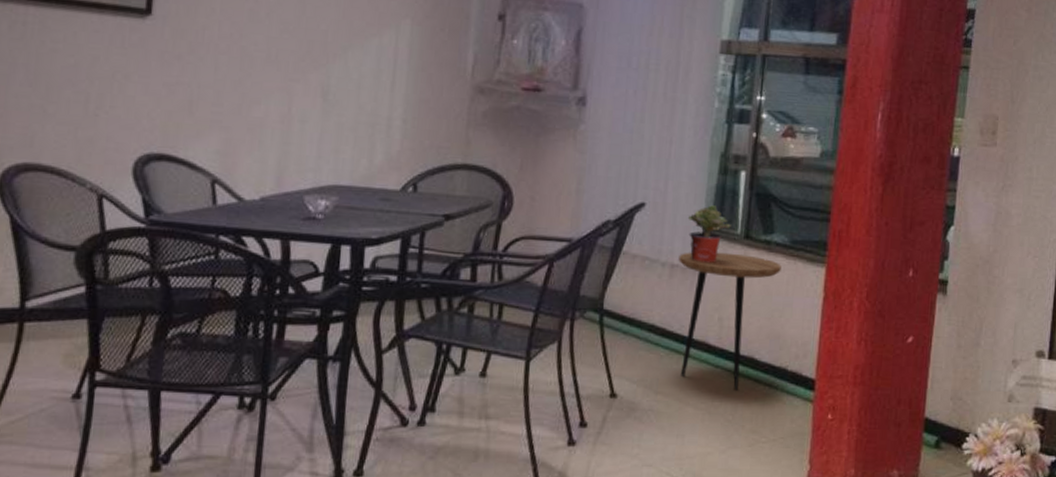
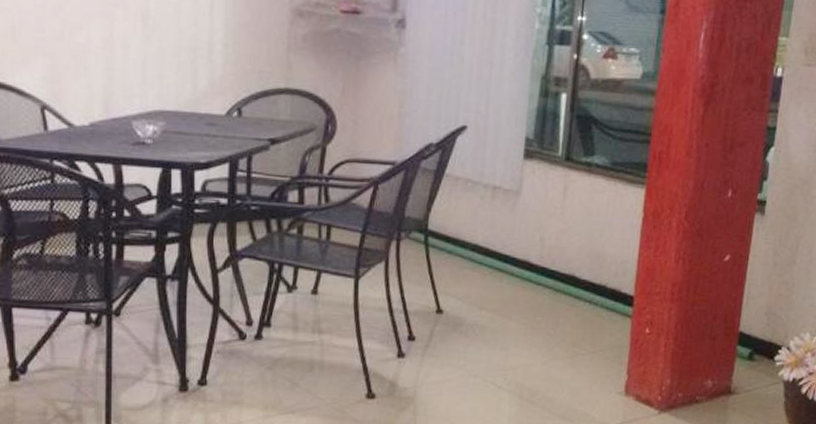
side table: present [678,252,781,391] -> none [500,174,602,307]
potted plant: present [688,205,731,263] -> none [510,128,552,184]

